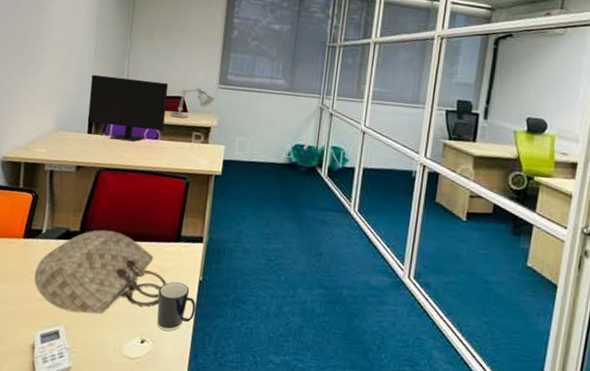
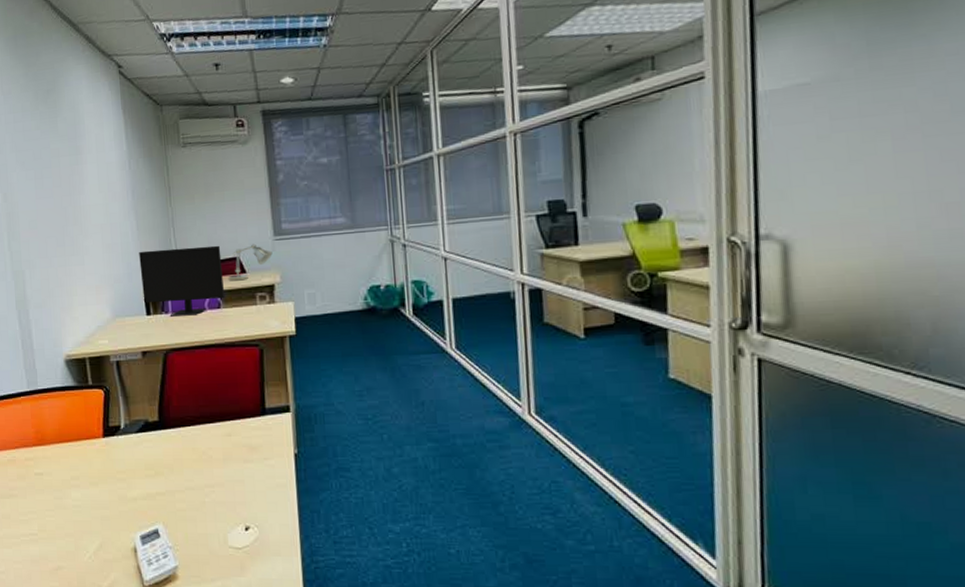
handbag: present [34,230,167,315] -> none [121,414,260,507]
mug: present [157,282,196,331] -> none [253,459,297,514]

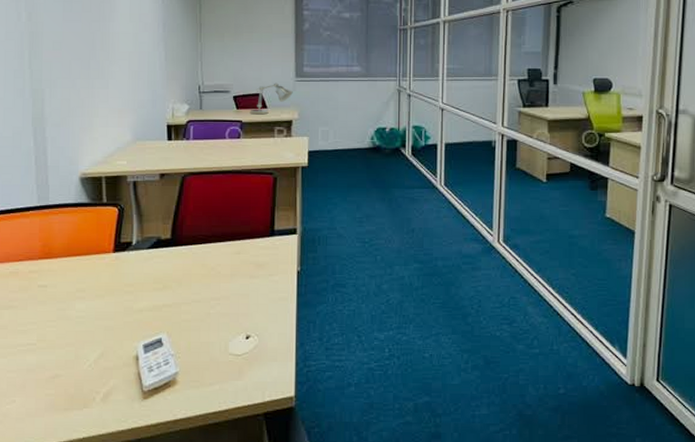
monitor: present [139,245,225,317] -> none [165,80,246,143]

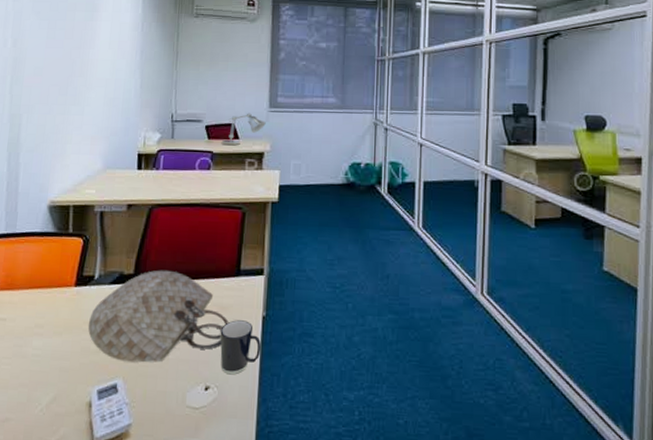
handbag: none [129,233,265,318] -> present [88,270,228,363]
mug: none [258,276,297,324] -> present [220,320,262,375]

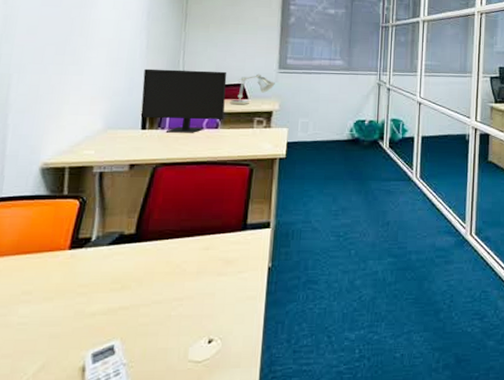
handbag: present [88,270,228,363] -> none [82,228,234,322]
monitor: none [136,108,218,174] -> present [140,68,227,133]
mug: present [220,320,262,375] -> none [224,272,267,326]

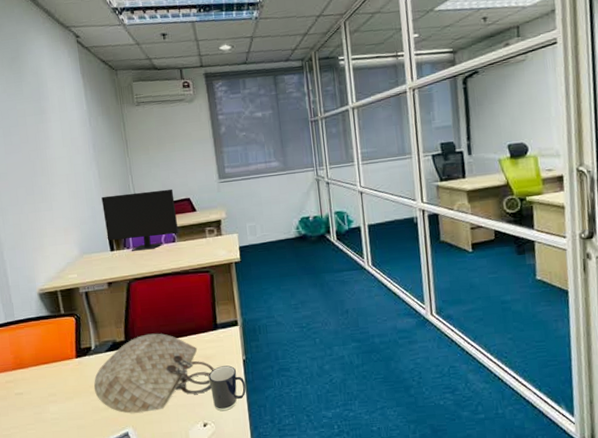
handbag: none [82,228,234,322] -> present [93,333,214,414]
mug: none [224,272,267,326] -> present [208,365,246,411]
desk lamp: present [230,74,275,105] -> none [180,186,218,219]

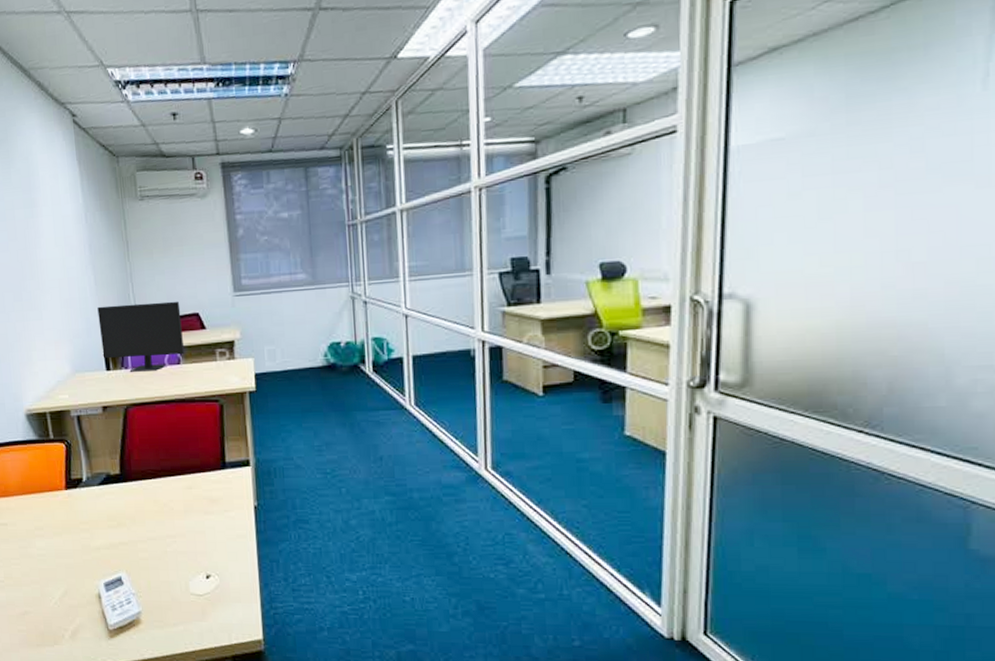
handbag: present [93,333,214,414] -> none [84,468,221,557]
mug: present [208,365,246,411] -> none [213,511,257,563]

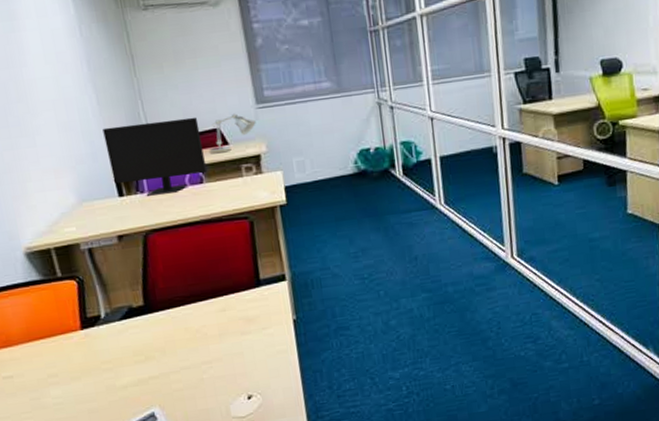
desk lamp: none [187,299,232,337] -> present [209,113,256,154]

